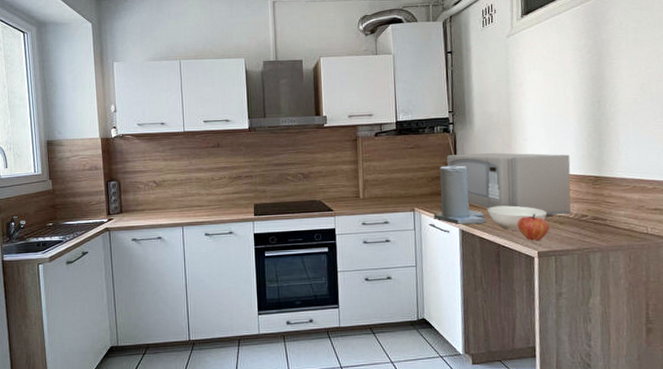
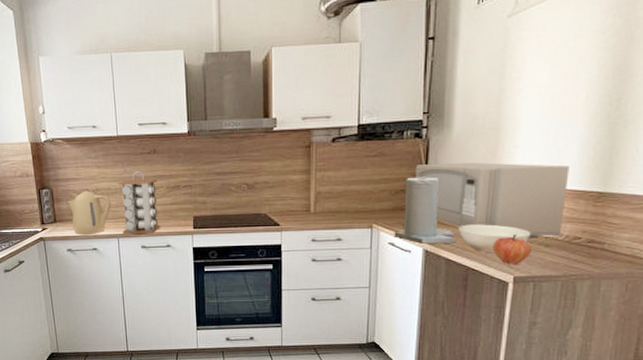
kettle: none [134,182,177,225] -> present [67,191,112,236]
spice rack: none [184,164,223,223] -> present [119,172,160,235]

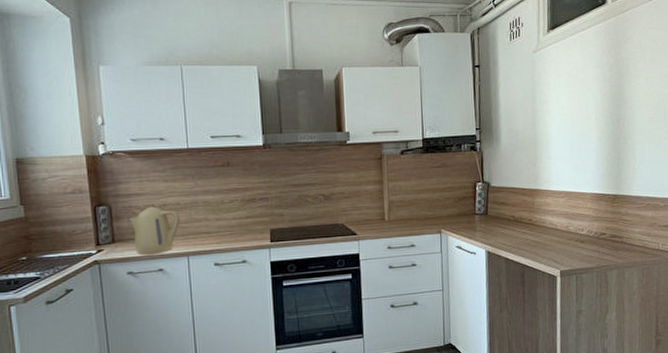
spice rack: present [119,172,160,235] -> none [189,185,235,252]
paper towel: present [394,177,456,244] -> none [460,185,512,246]
microwave: present [414,162,570,238] -> none [473,171,592,236]
bowl: present [459,224,531,254] -> none [513,225,570,251]
fruit: present [492,234,532,266] -> none [541,233,572,261]

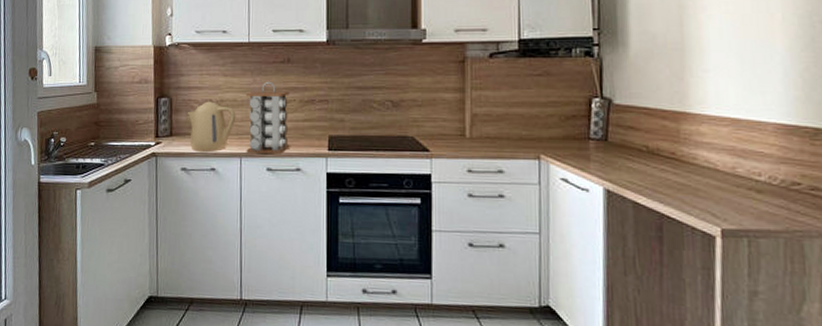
spice rack: none [189,185,235,252] -> present [246,82,290,155]

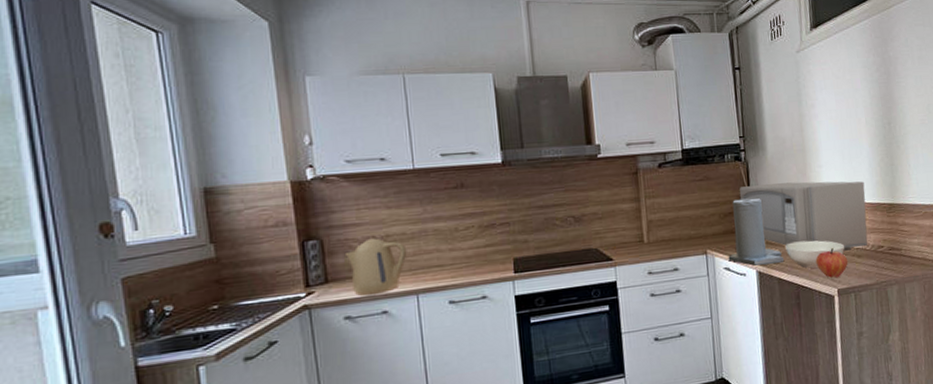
spice rack: present [246,82,290,155] -> none [417,210,473,290]
paper towel: none [567,101,644,183] -> present [728,198,785,266]
microwave: none [587,87,776,182] -> present [739,181,868,251]
bowl: none [646,160,737,198] -> present [785,240,845,269]
fruit: none [690,175,741,215] -> present [815,248,848,278]

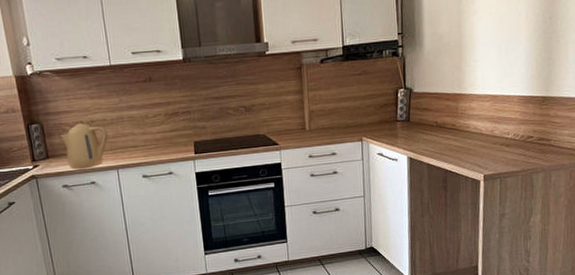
paper towel: present [728,198,785,266] -> none [382,91,435,152]
microwave: present [739,181,868,251] -> none [395,75,519,140]
bowl: present [785,240,845,269] -> none [436,130,495,156]
fruit: present [815,248,848,278] -> none [464,138,496,165]

